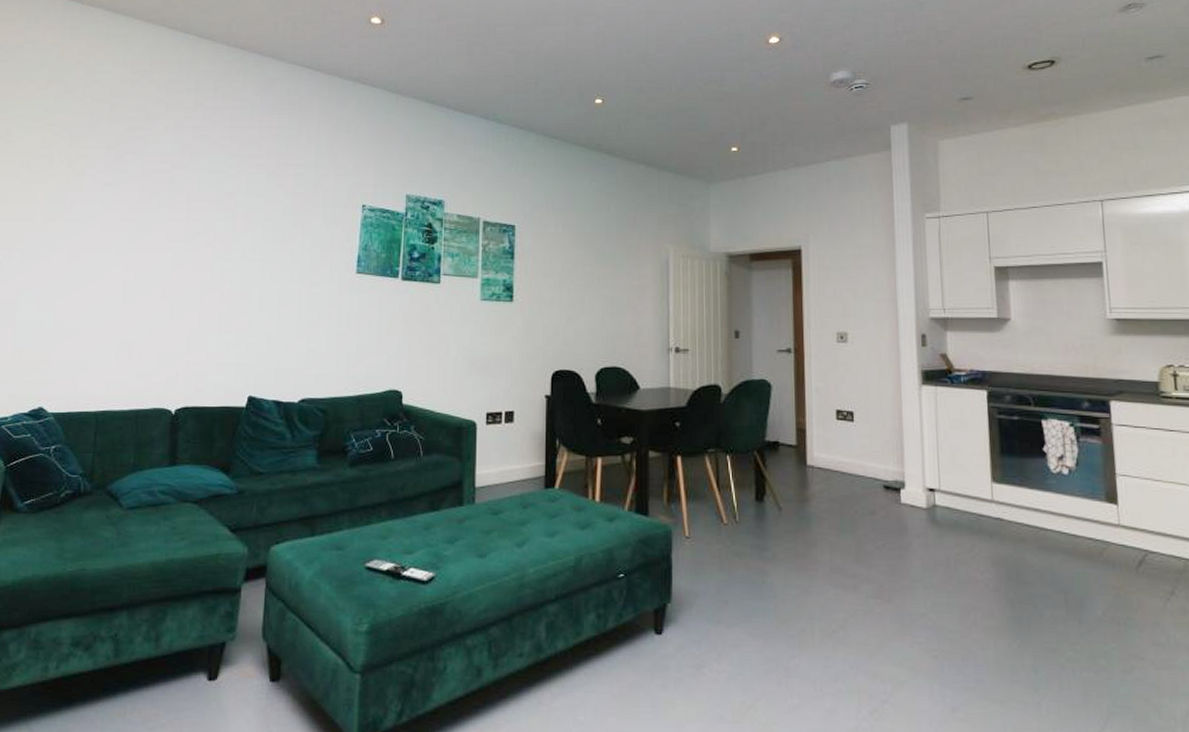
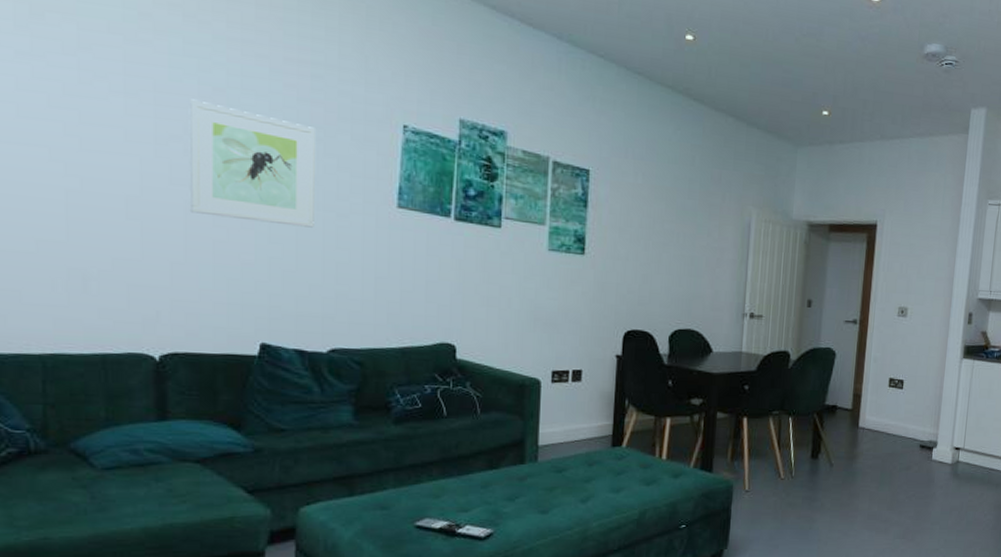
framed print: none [204,203,297,296] -> present [188,99,315,228]

